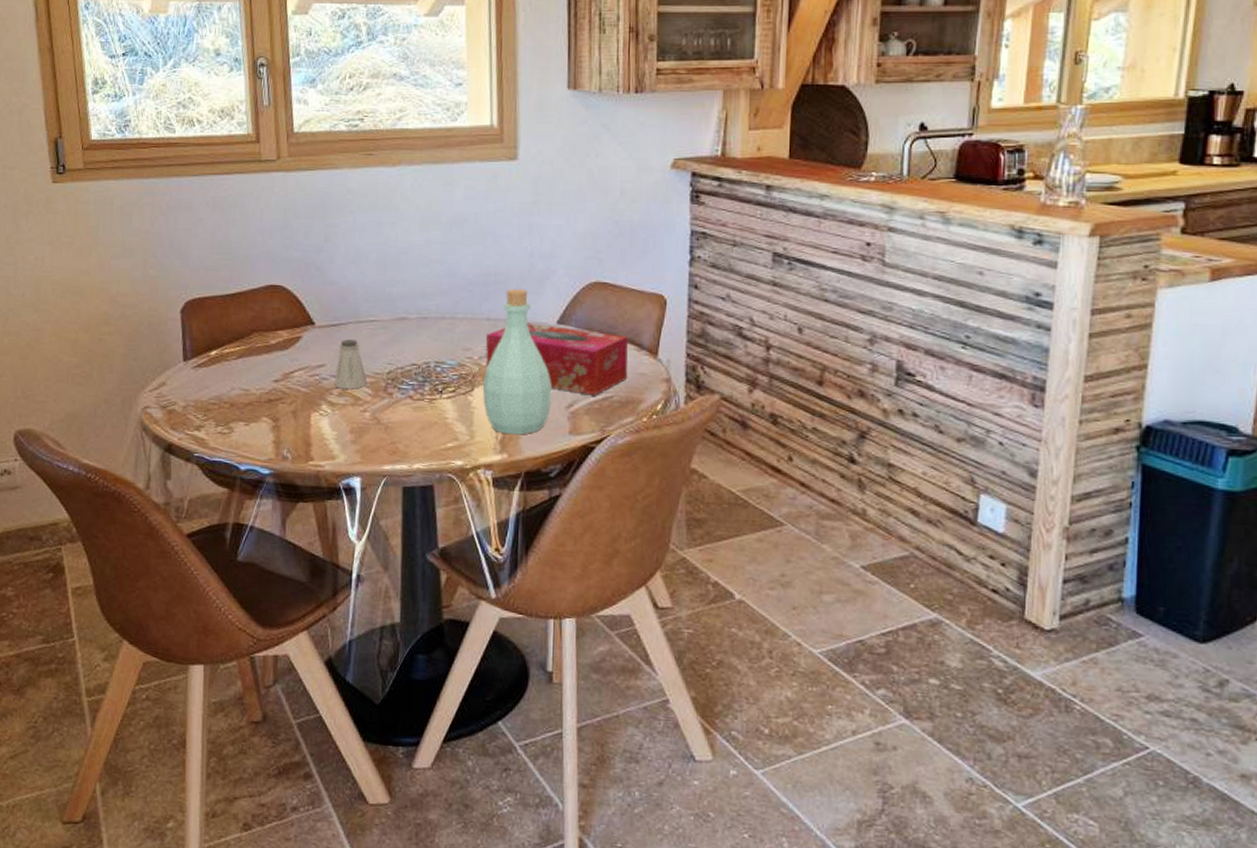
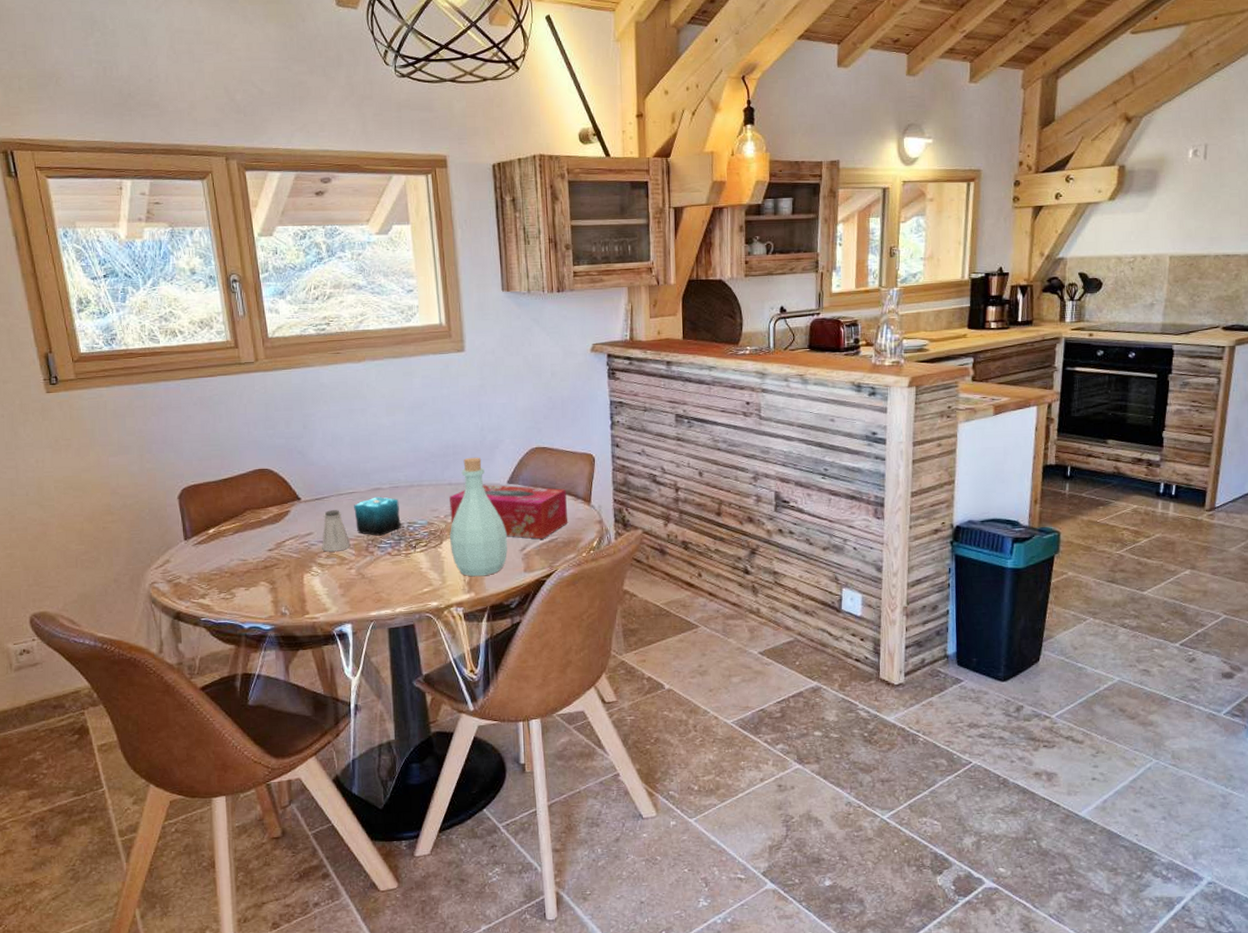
candle: none [374,328,427,375] -> present [354,496,401,536]

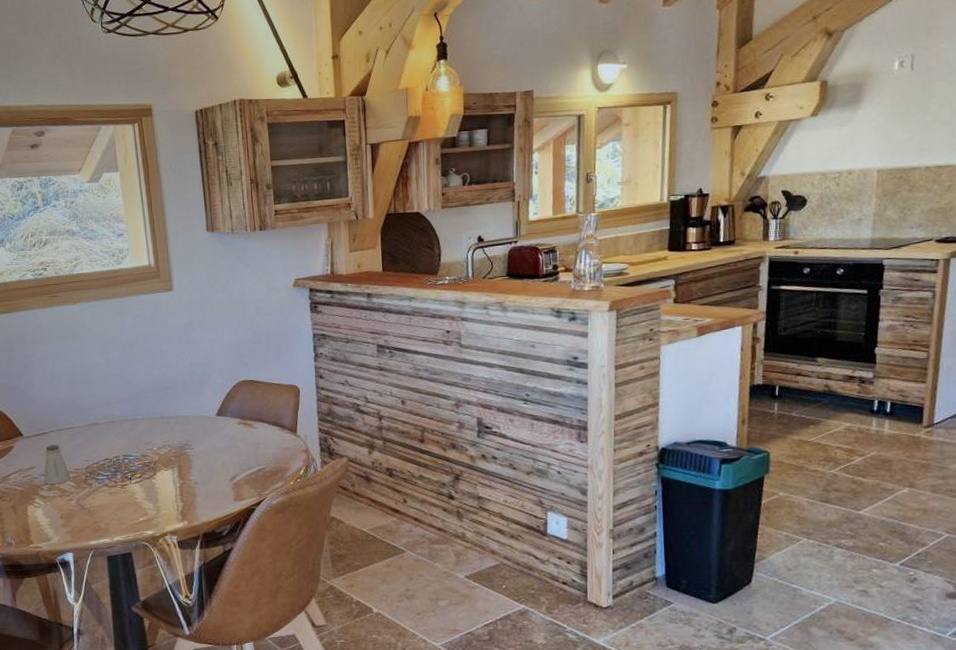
candle: present [354,496,401,536] -> none [72,431,117,469]
bottle: present [449,457,507,577] -> none [162,391,218,506]
tissue box: present [450,484,569,539] -> none [162,417,276,469]

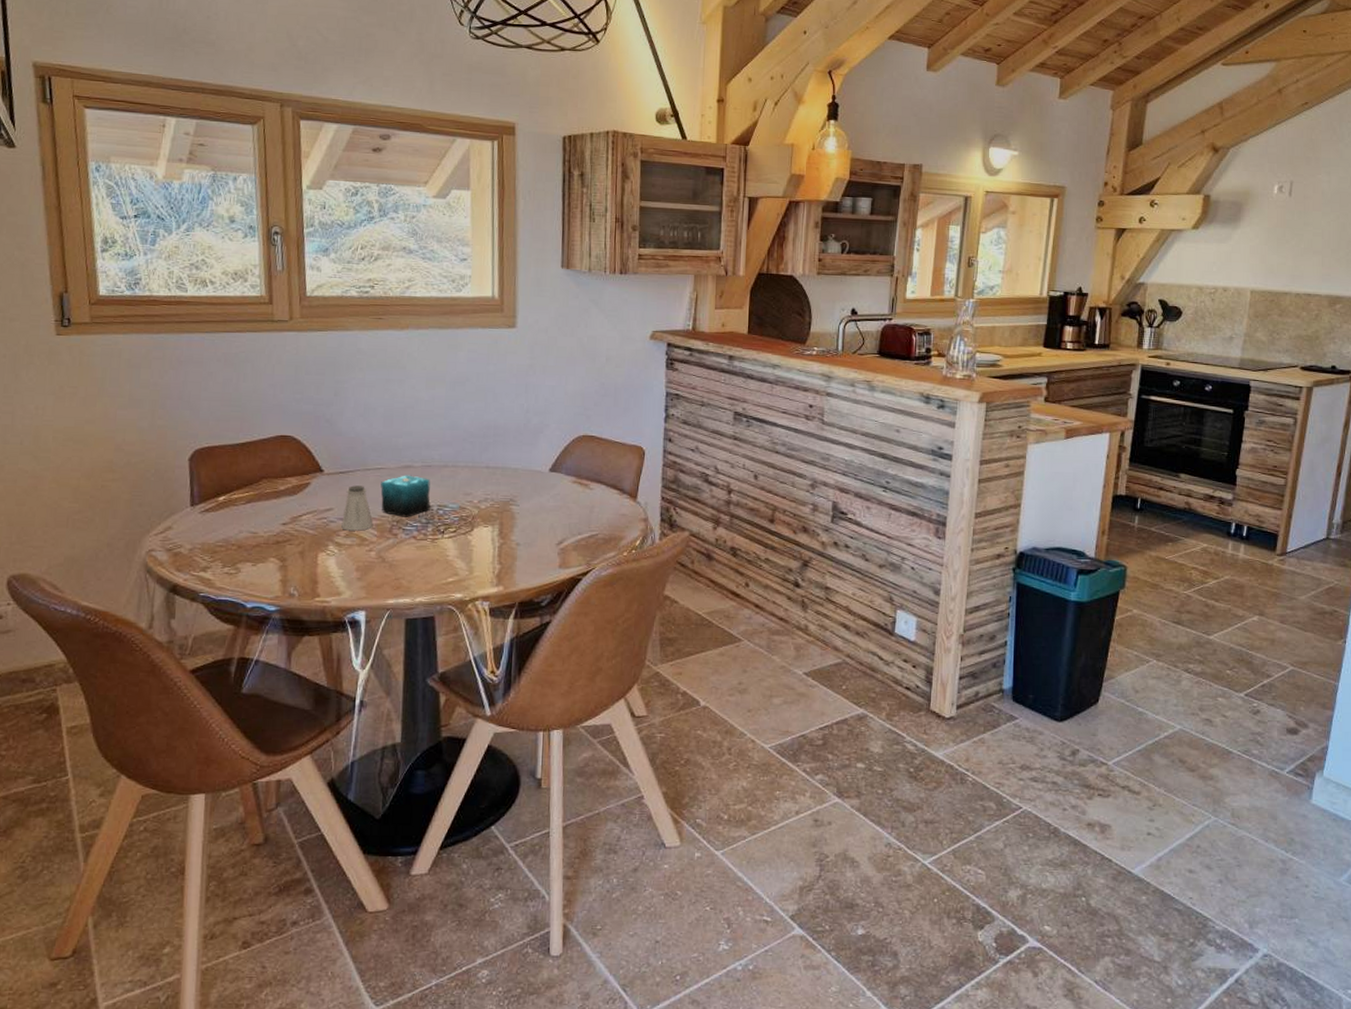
candle: none [72,431,117,469] -> present [380,475,431,517]

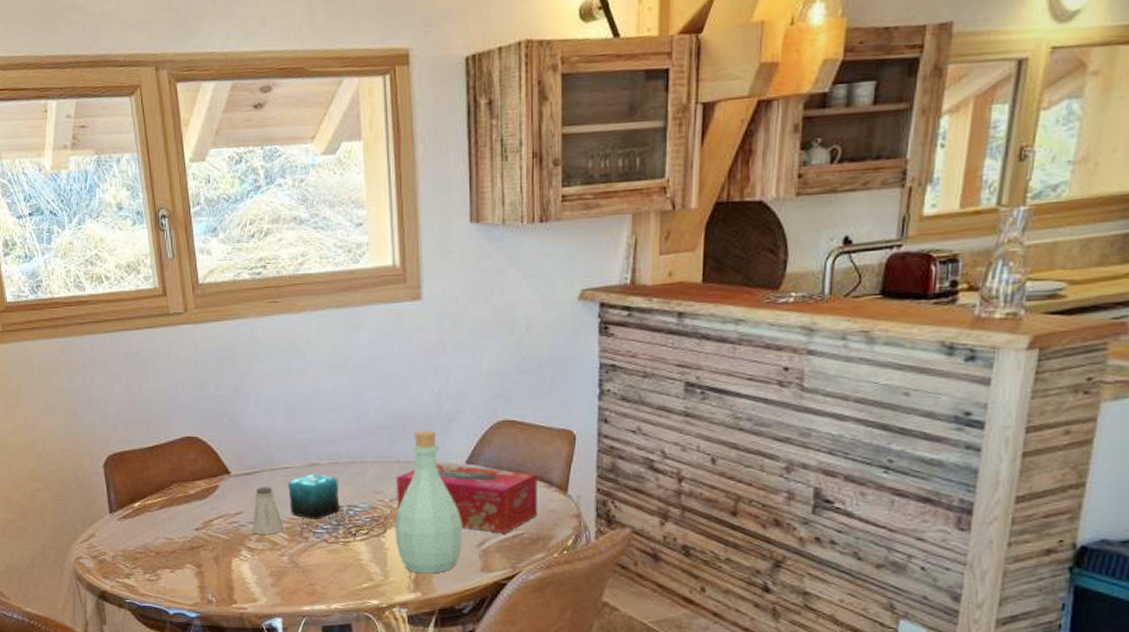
bottle: none [481,440,544,570] -> present [394,430,462,574]
tissue box: none [484,470,612,534] -> present [397,463,538,534]

